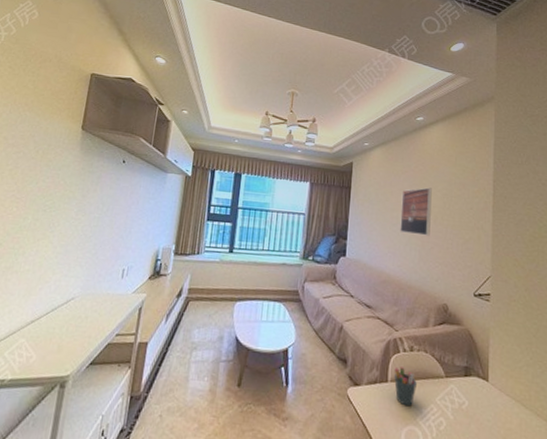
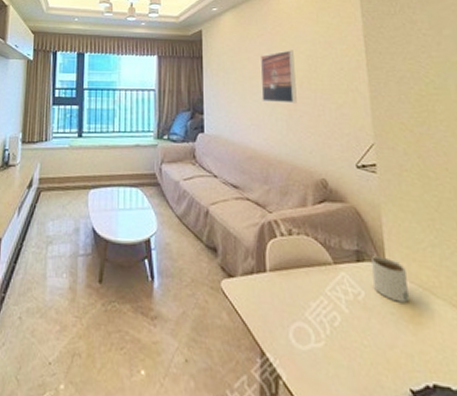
pen holder: present [394,367,417,407] -> none [273,253,301,300]
mug: none [477,372,504,412] -> present [371,256,409,303]

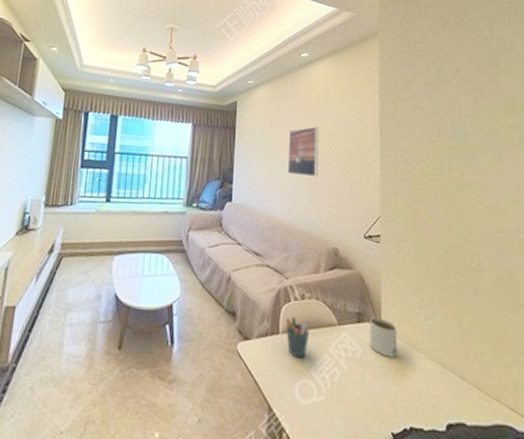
pen holder: none [273,253,301,300] -> present [286,317,309,359]

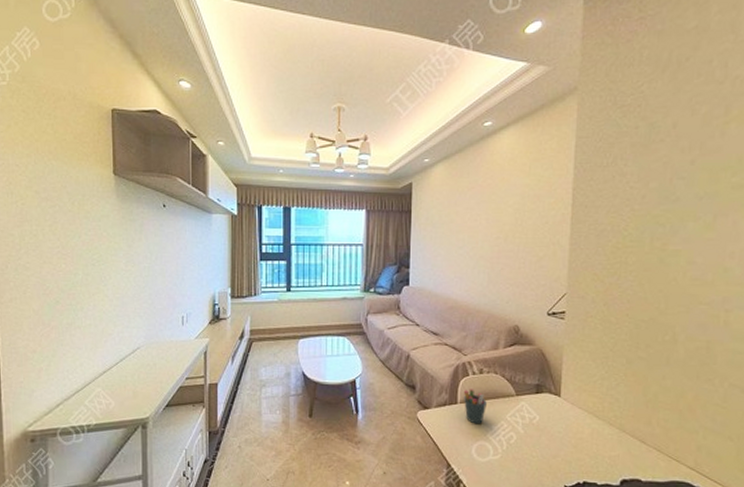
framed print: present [287,126,319,177] -> none [466,203,502,257]
mug: present [370,317,397,358] -> none [548,389,576,424]

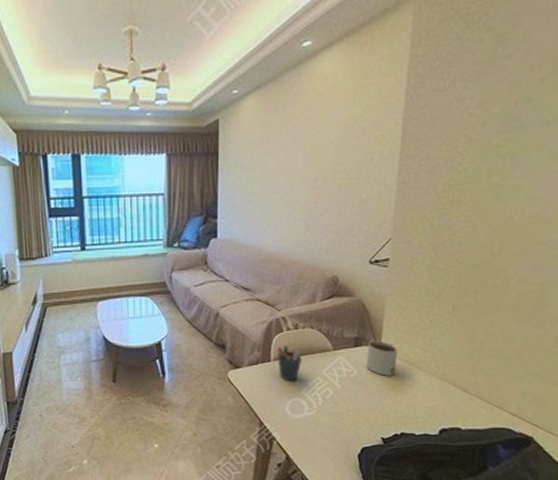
mug: none [548,389,576,424] -> present [366,341,397,376]

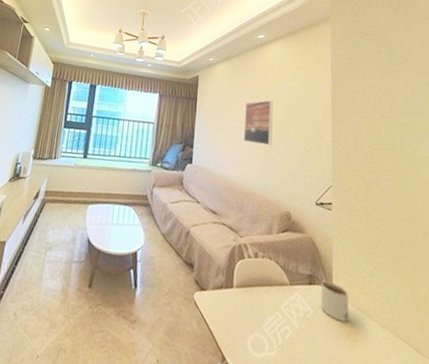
pen holder: present [277,345,302,381] -> none [240,273,262,314]
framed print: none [281,139,322,202] -> present [243,100,273,146]

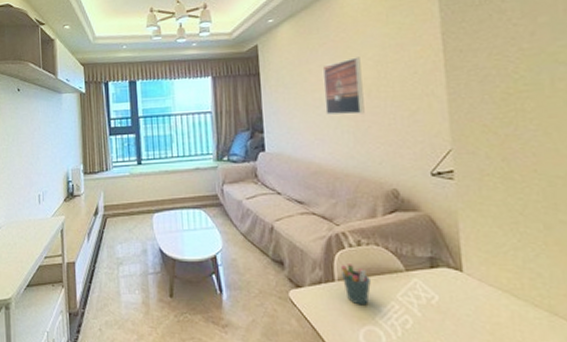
pen holder: none [240,273,262,314] -> present [341,264,371,306]
mug: present [321,280,348,322] -> none [446,262,487,305]

